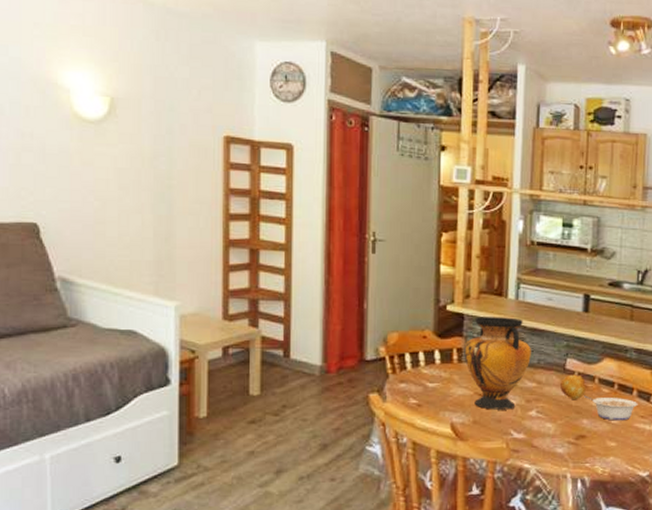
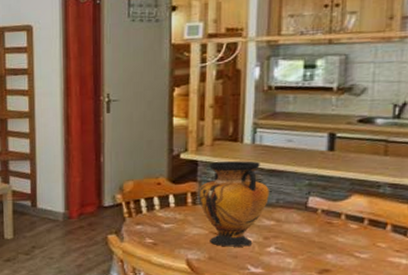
fruit: present [560,374,587,399] -> none [302,212,332,235]
legume: present [584,395,638,421] -> none [328,231,393,256]

